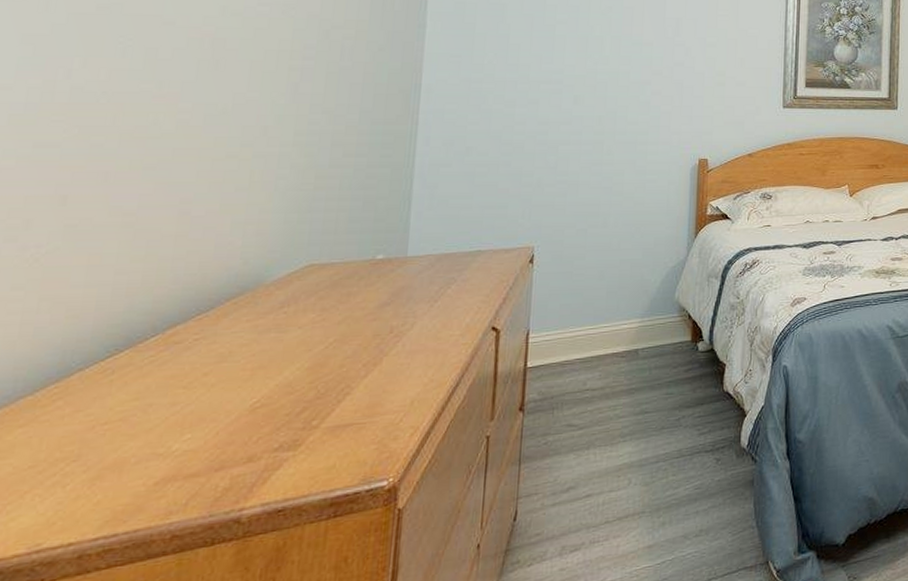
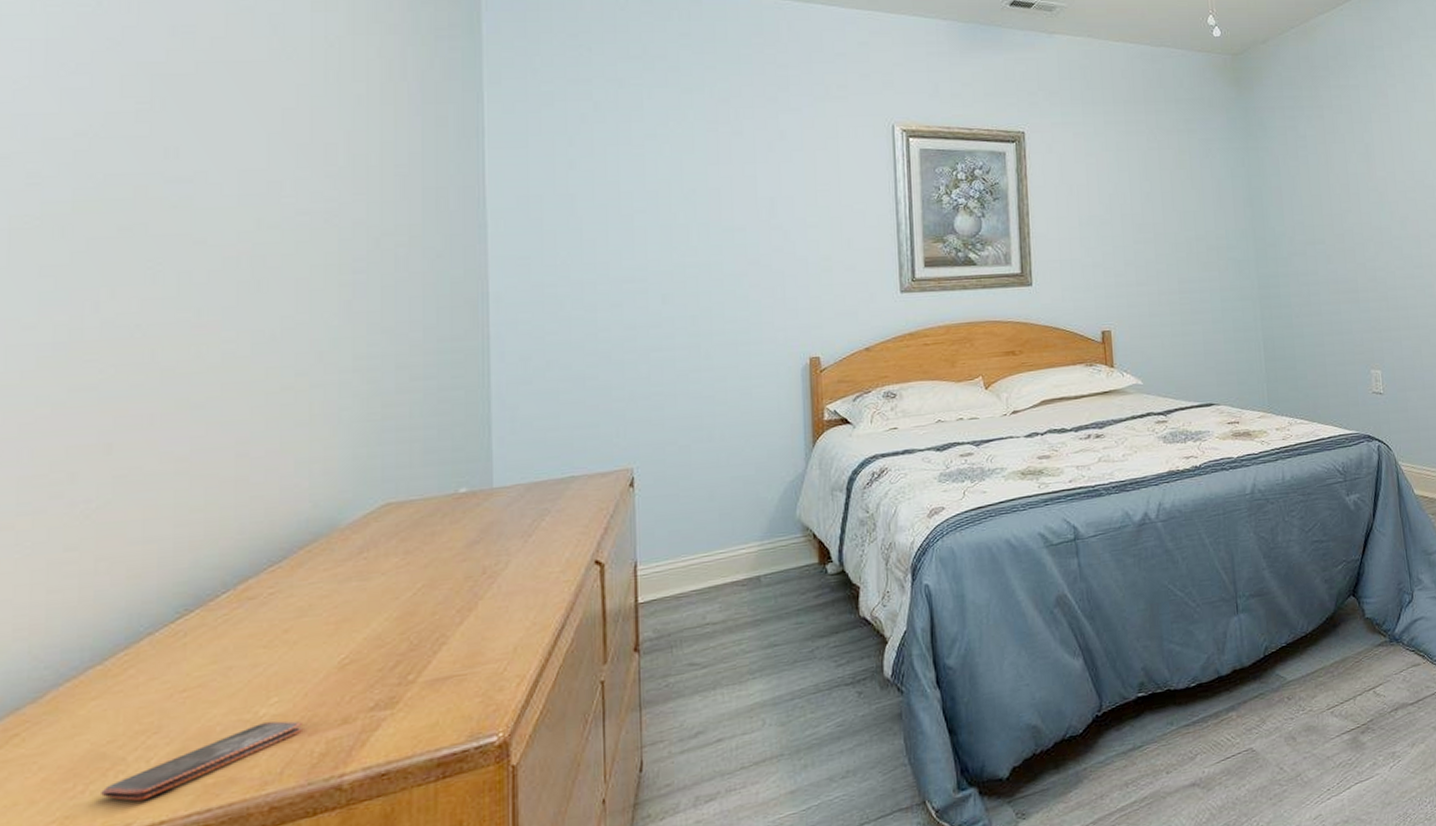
wallet: none [17,456,212,524] -> present [101,721,304,802]

